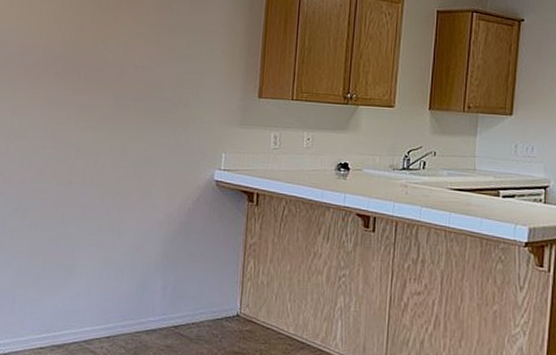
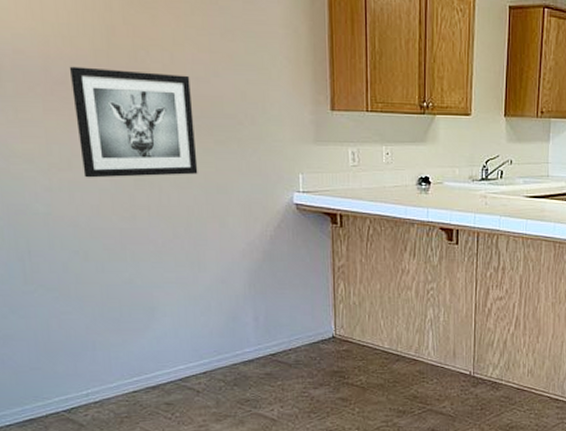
wall art: none [35,55,137,149] -> present [69,66,198,178]

